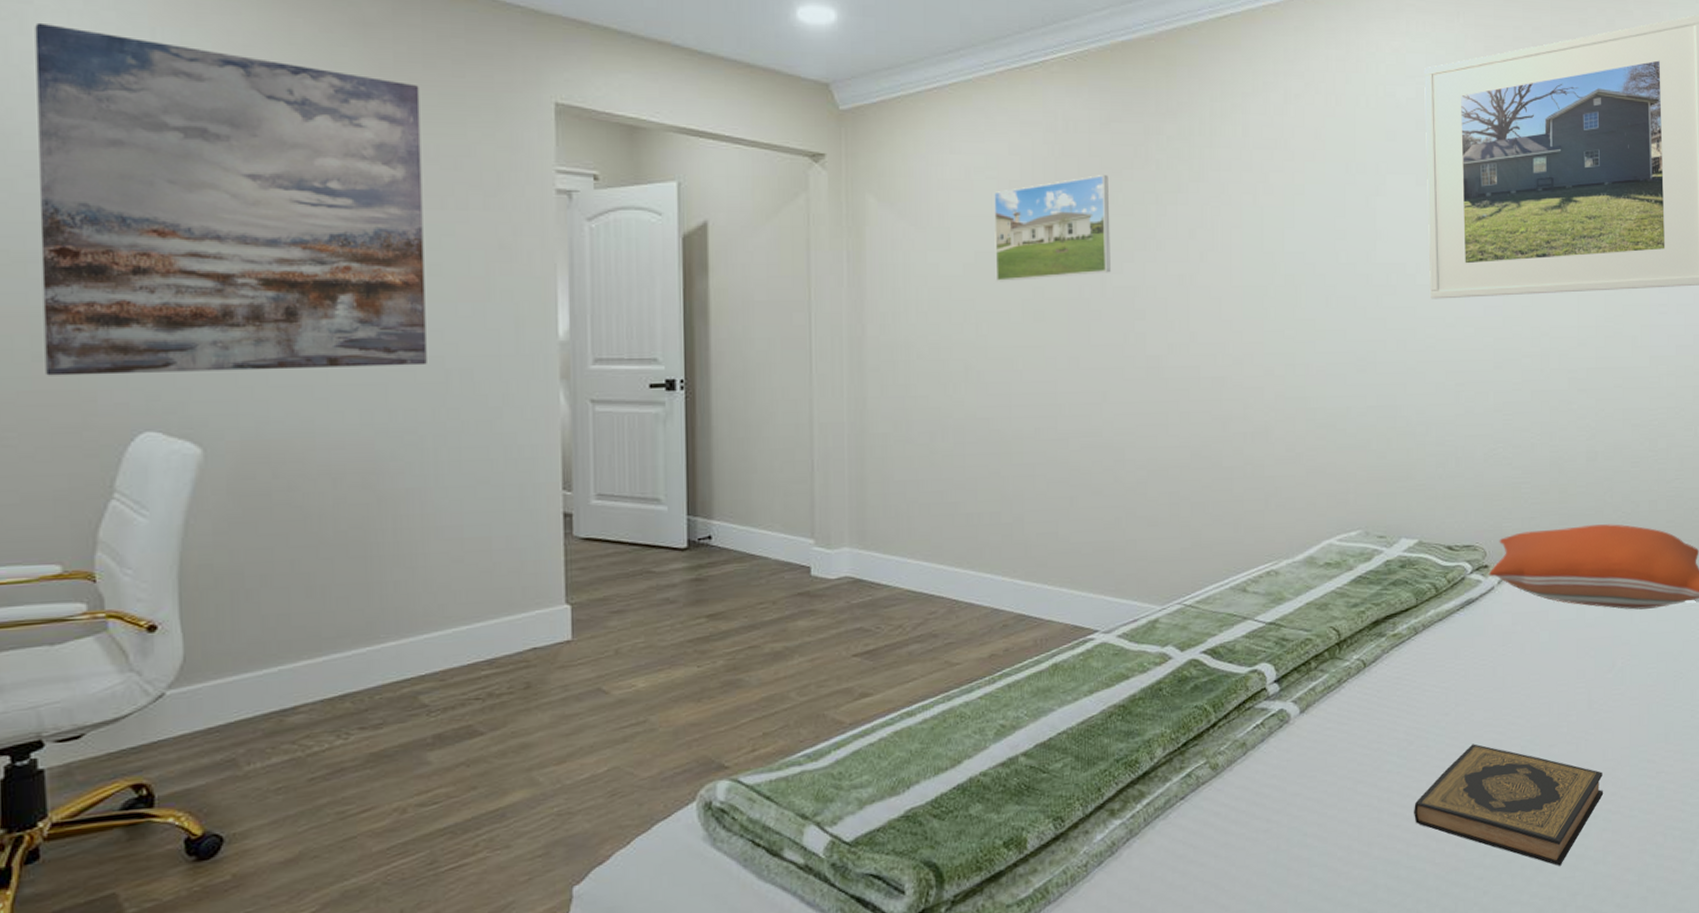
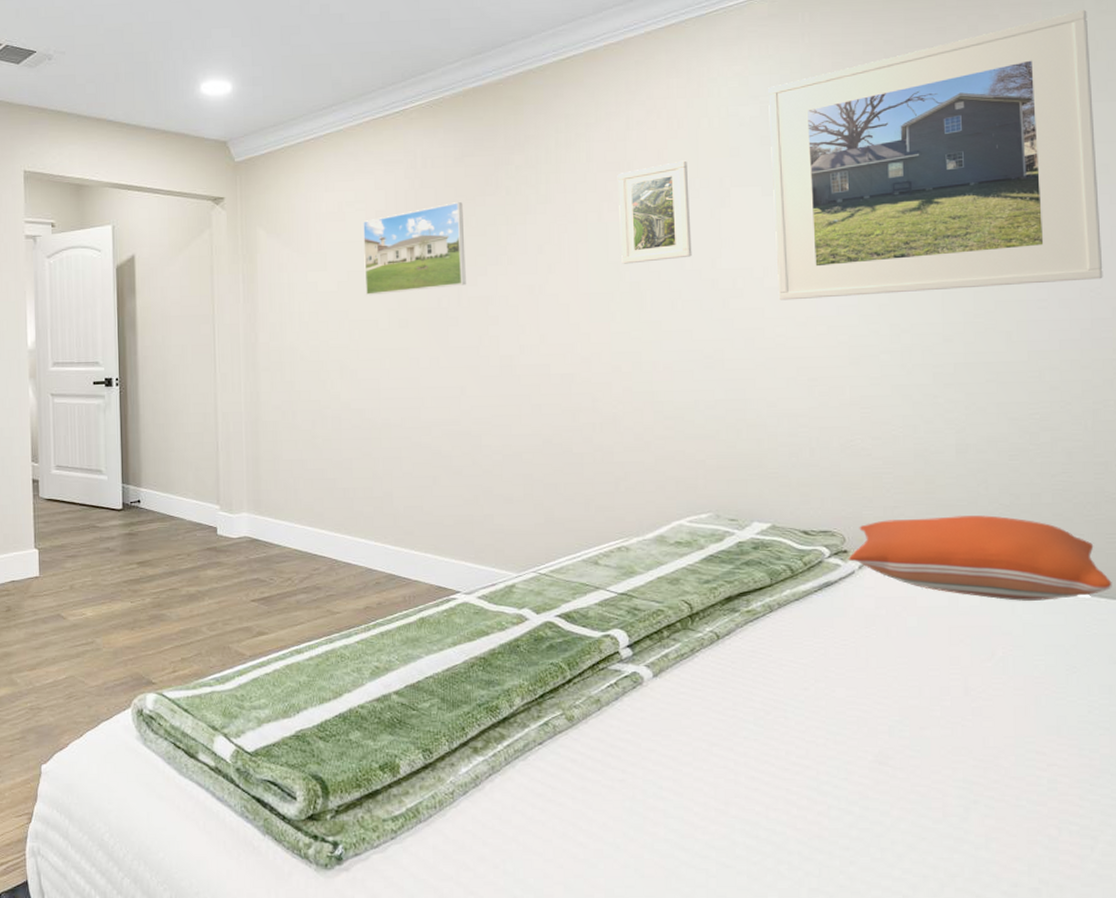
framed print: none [1273,141,1347,254] -> present [617,160,692,264]
hardback book: present [1414,744,1604,866] -> none [772,719,985,846]

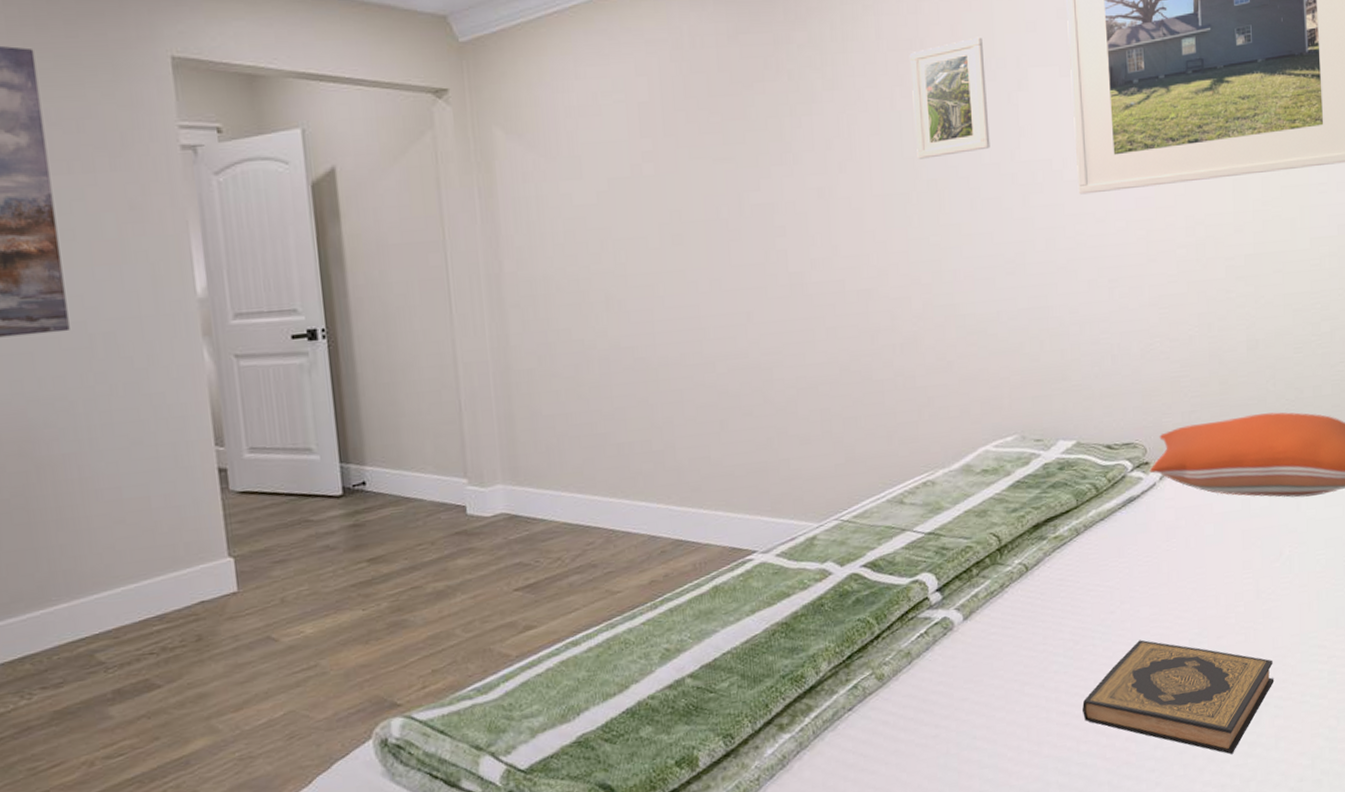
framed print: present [363,202,466,296] -> none [623,90,748,208]
hardback book: none [772,719,985,846] -> present [1082,640,1274,755]

